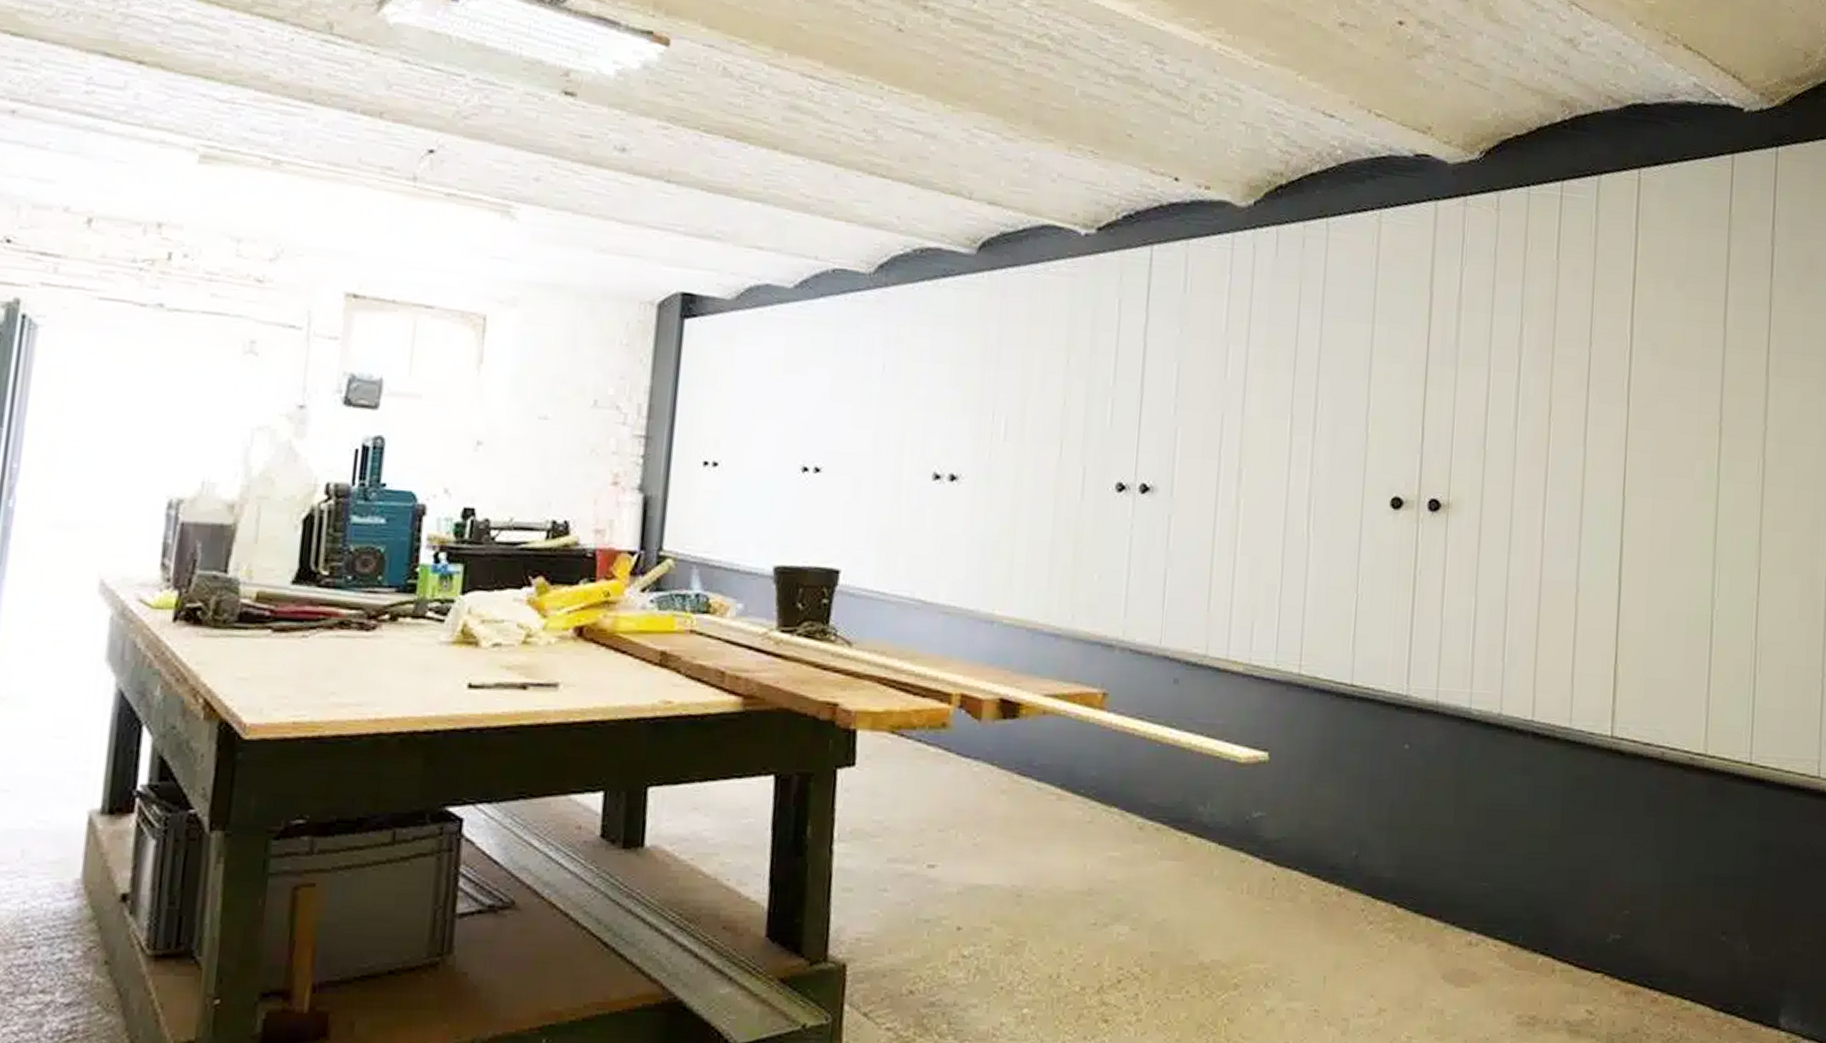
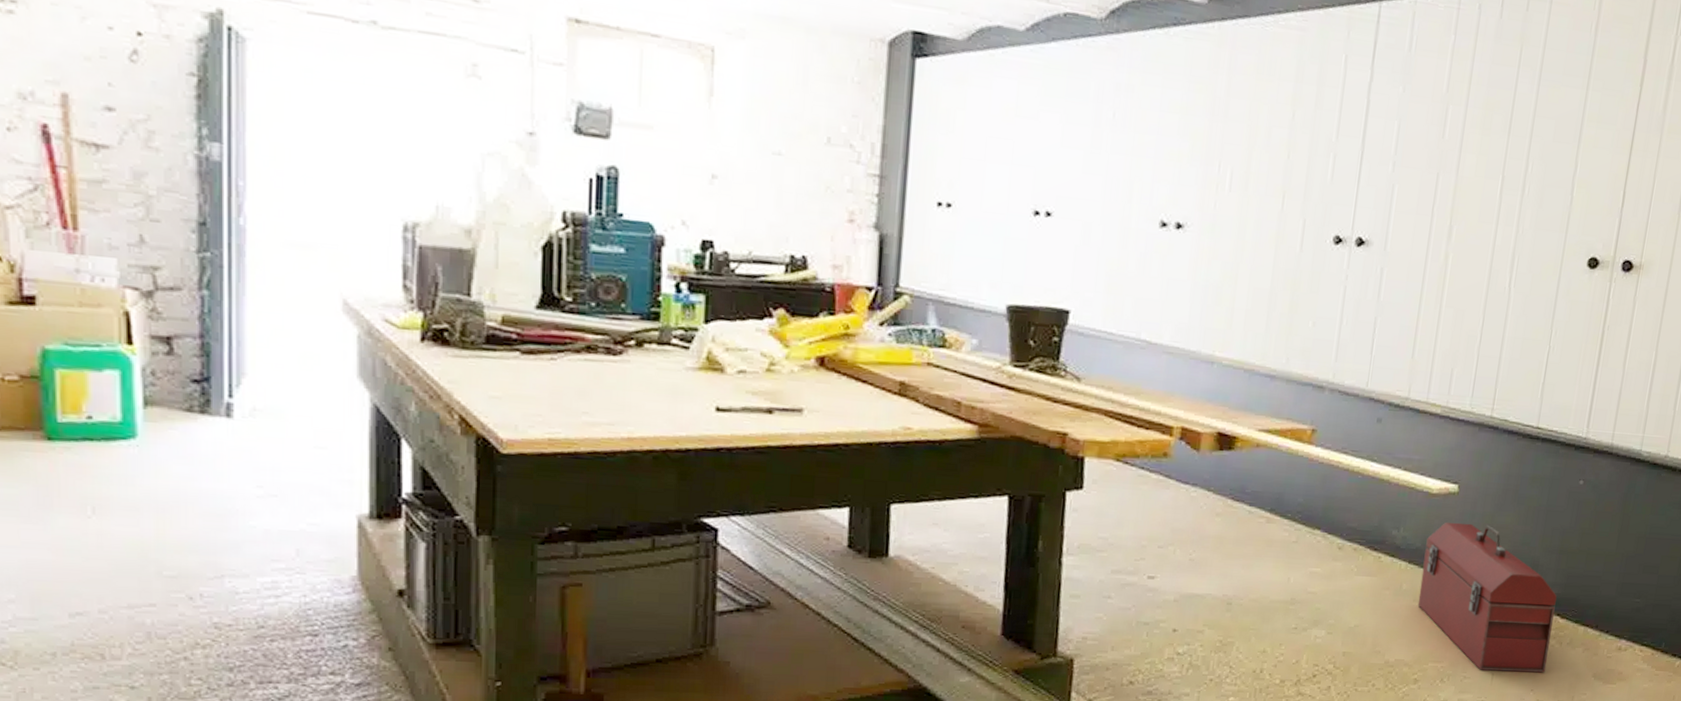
toolbox: none [1232,795,1391,975] -> present [1417,522,1557,673]

